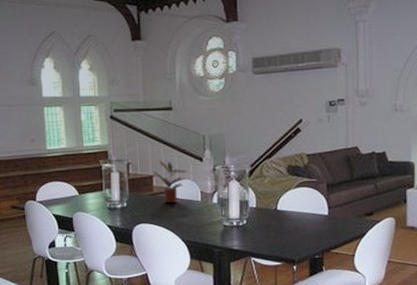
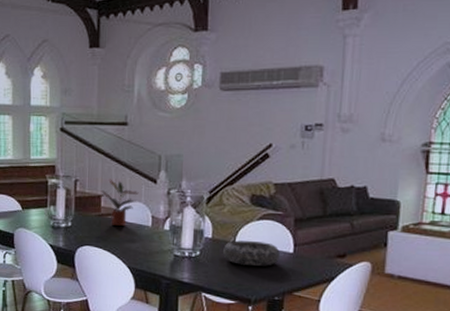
decorative bowl: none [267,206,317,229] -> present [223,240,280,266]

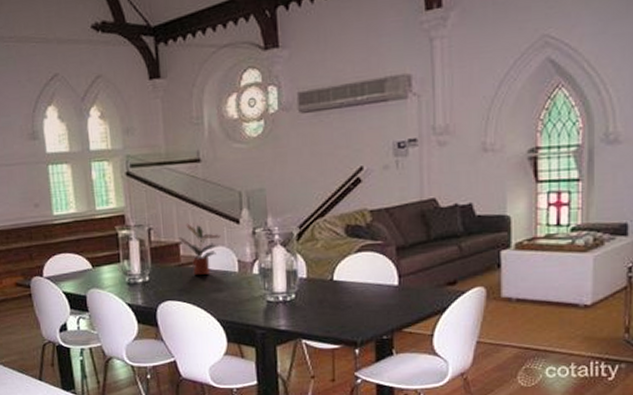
decorative bowl: present [223,240,280,266] -> none [321,276,384,304]

